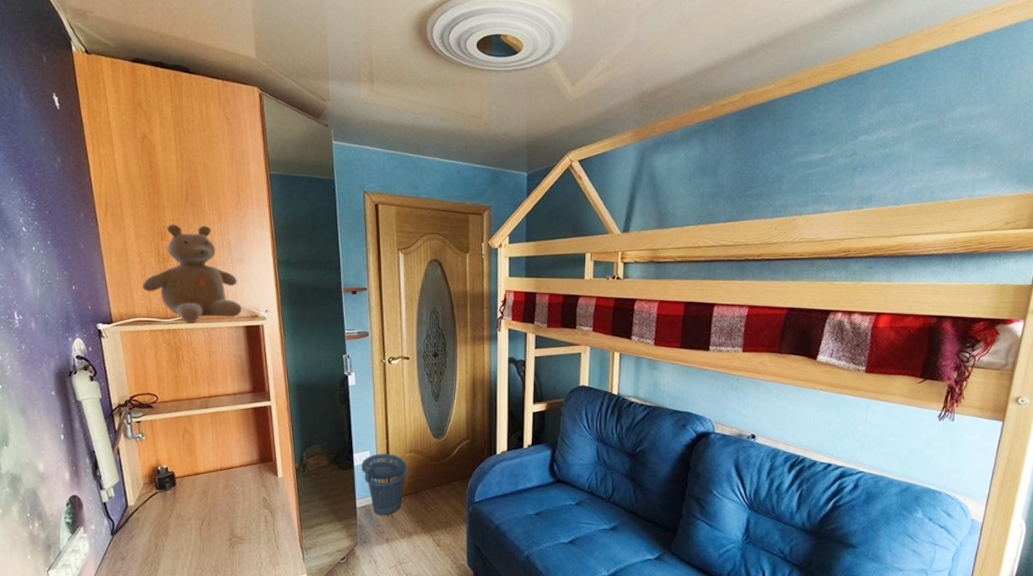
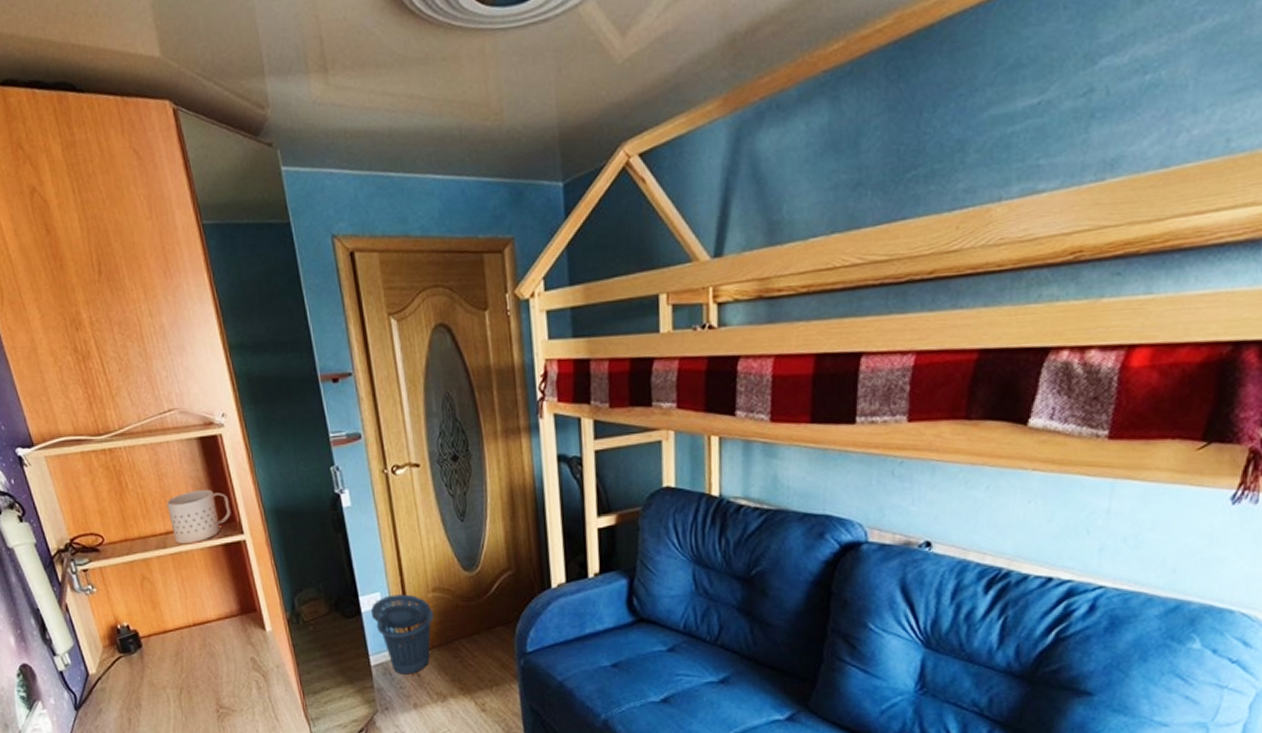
stuffed bear: present [143,224,242,322] -> none [62,305,192,438]
mug: none [213,365,263,406] -> present [166,489,231,545]

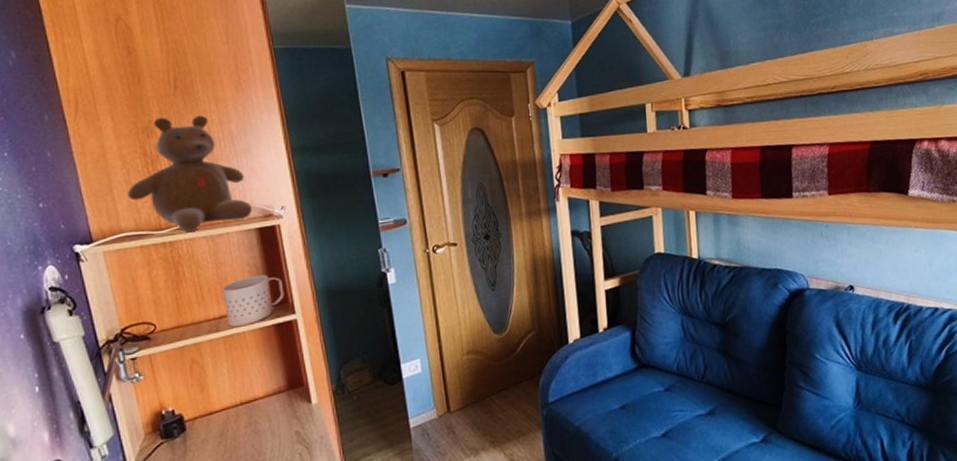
stuffed bear: none [62,305,192,438] -> present [128,115,253,232]
laundry basket: present [370,594,435,675] -> none [411,358,469,434]

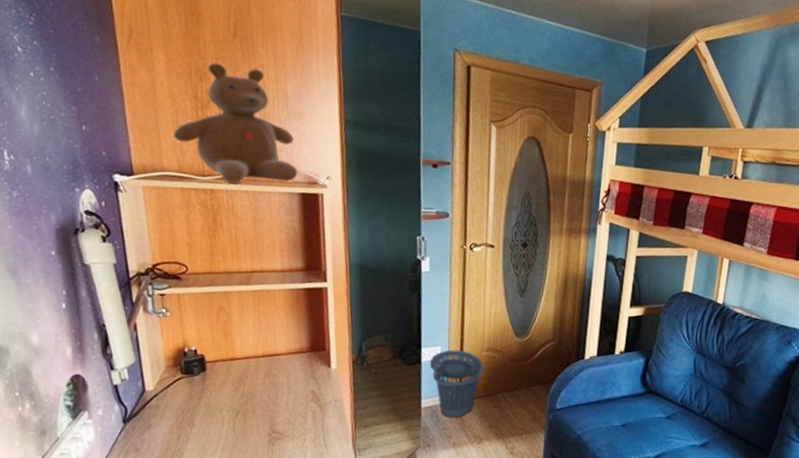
mug: present [222,274,285,328] -> none [257,238,319,285]
laundry basket: none [411,358,469,434] -> present [429,349,485,418]

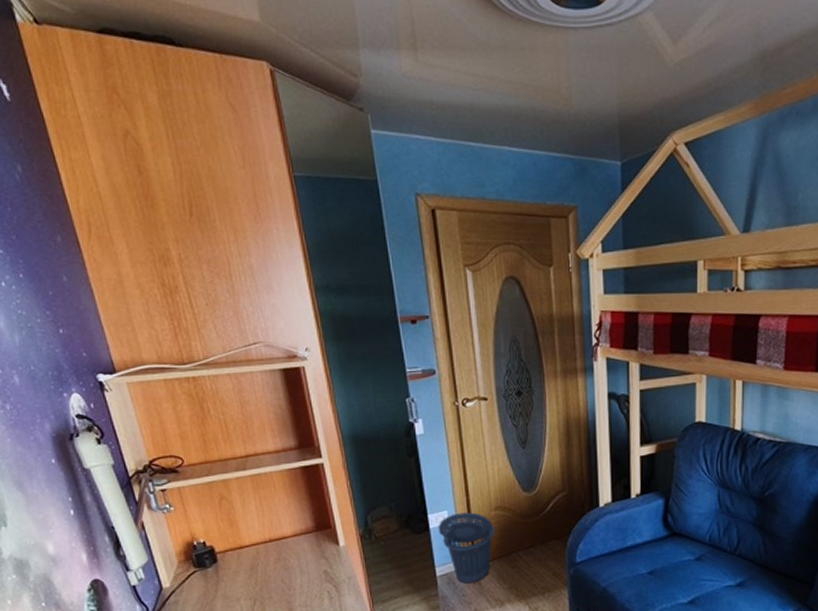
stuffed bear: present [174,62,299,183] -> none [148,245,276,368]

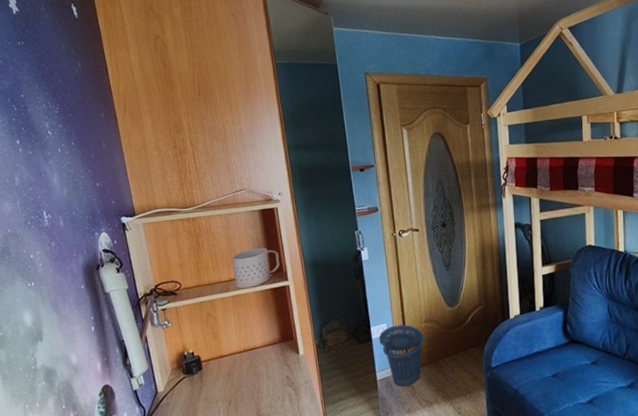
mug: none [248,416,311,467] -> present [232,247,280,289]

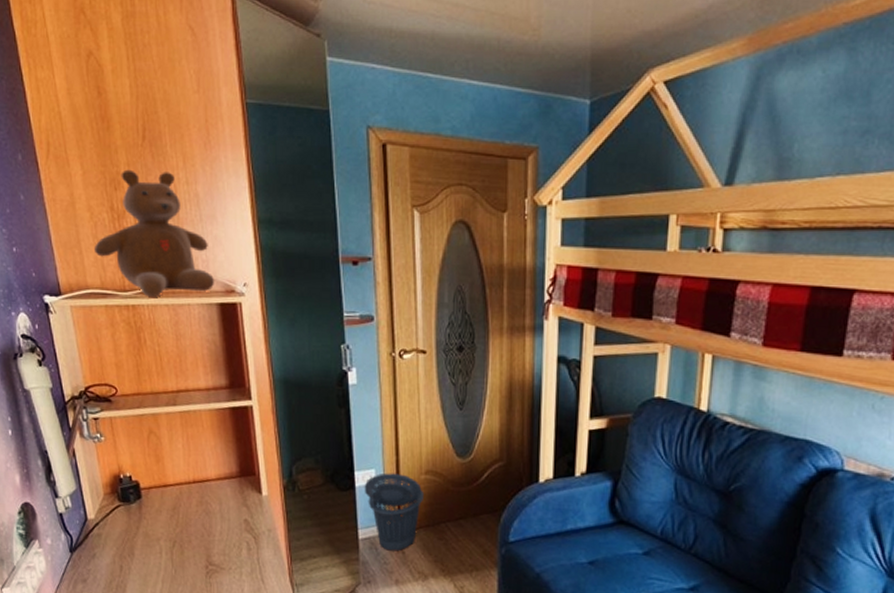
stuffed bear: none [162,116,257,210] -> present [95,169,215,297]
mug: present [232,247,280,289] -> none [181,353,242,404]

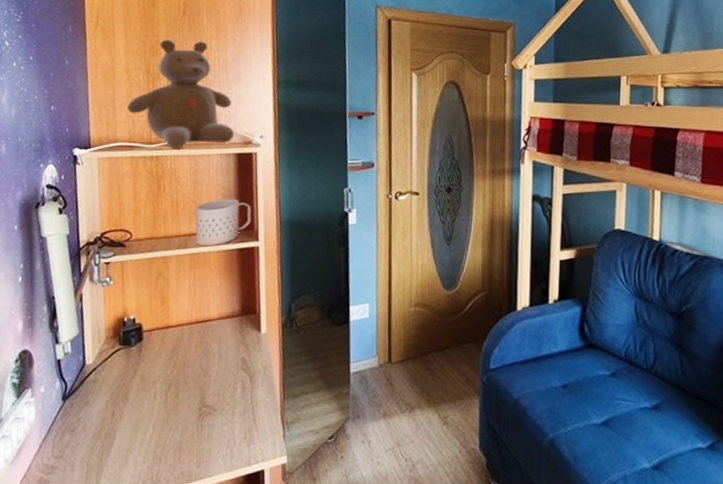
mug: none [181,353,242,404] -> present [195,198,252,247]
laundry basket: present [364,473,425,551] -> none [357,306,414,384]

